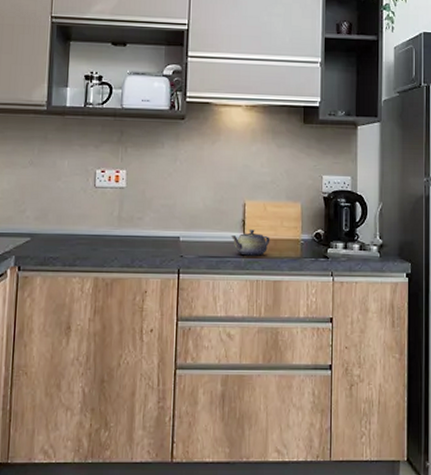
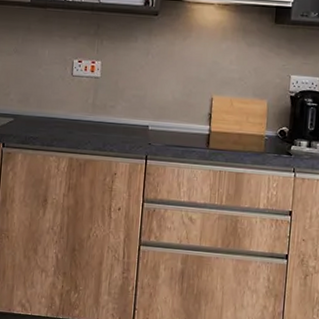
teapot: present [230,229,270,256] -> none [197,123,235,149]

